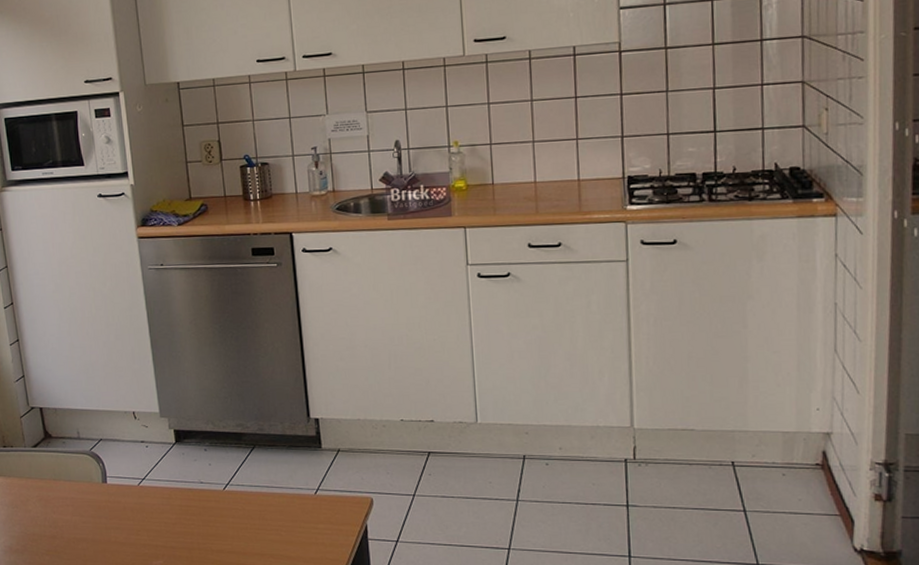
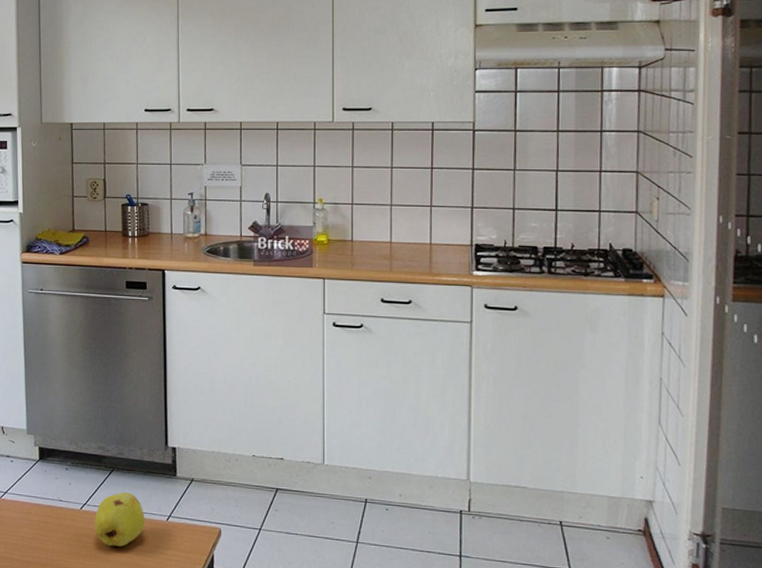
fruit: none [239,468,293,524] -> present [95,492,145,547]

